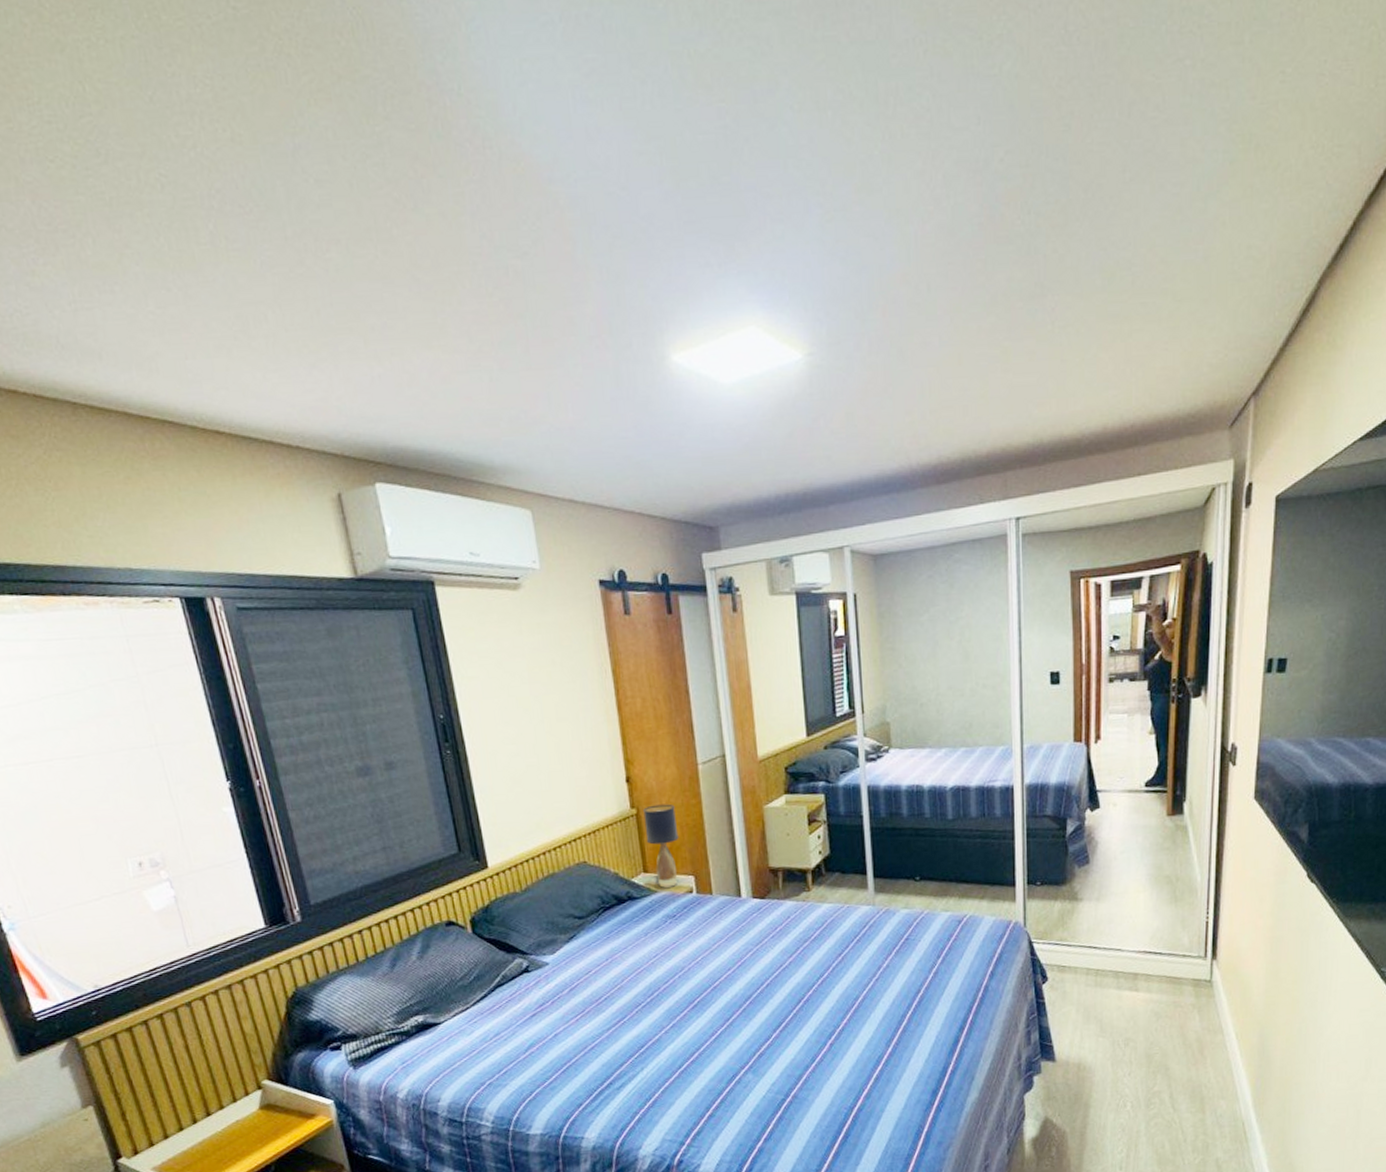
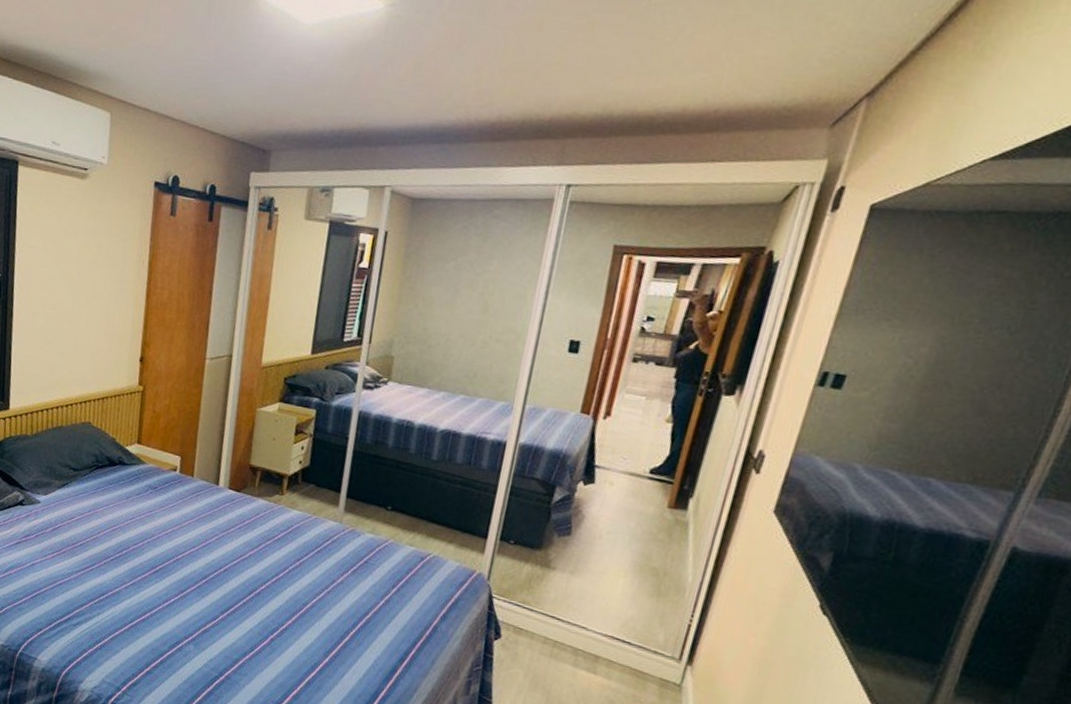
table lamp: present [643,804,679,888] -> none [145,386,177,462]

